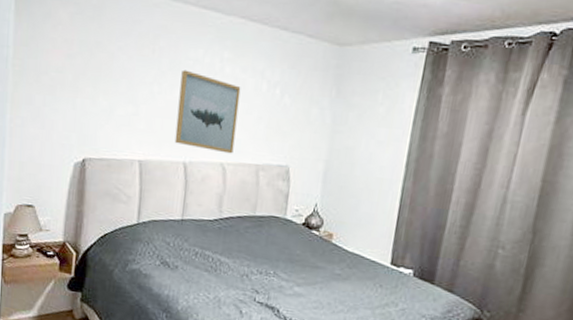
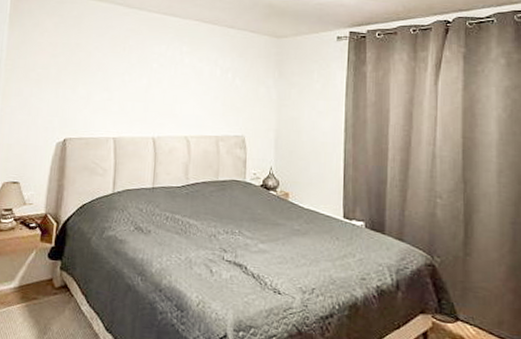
wall art: present [174,69,241,154] -> none [144,62,199,128]

